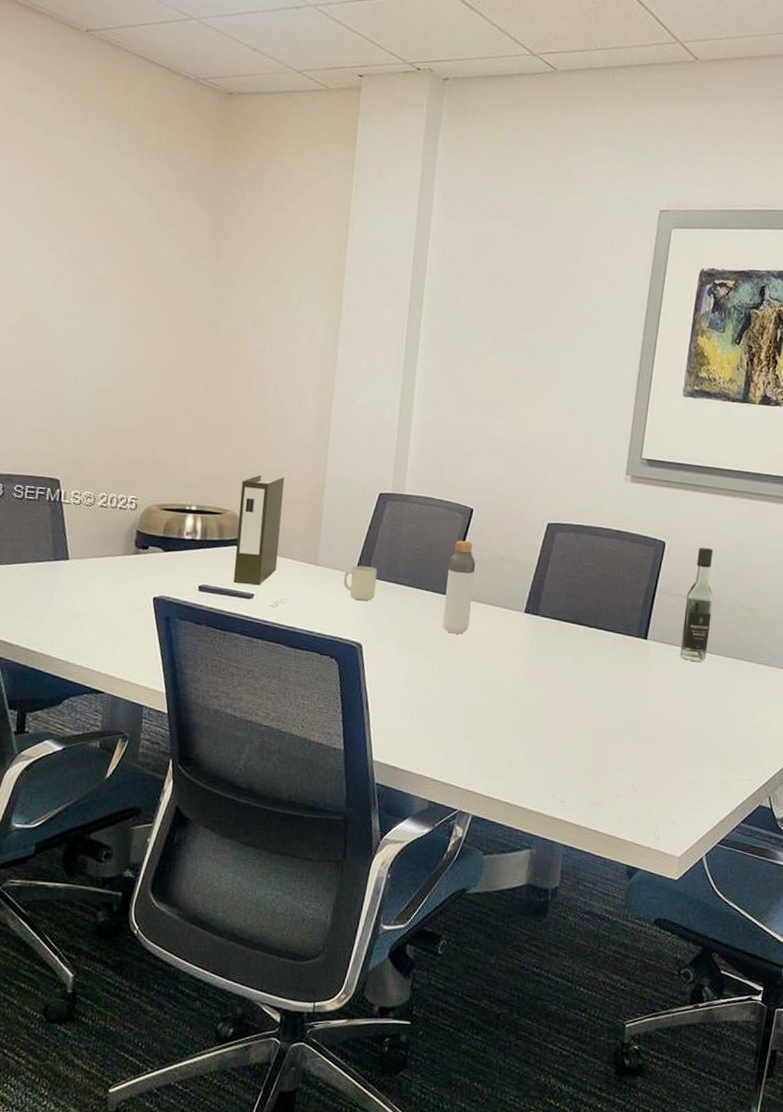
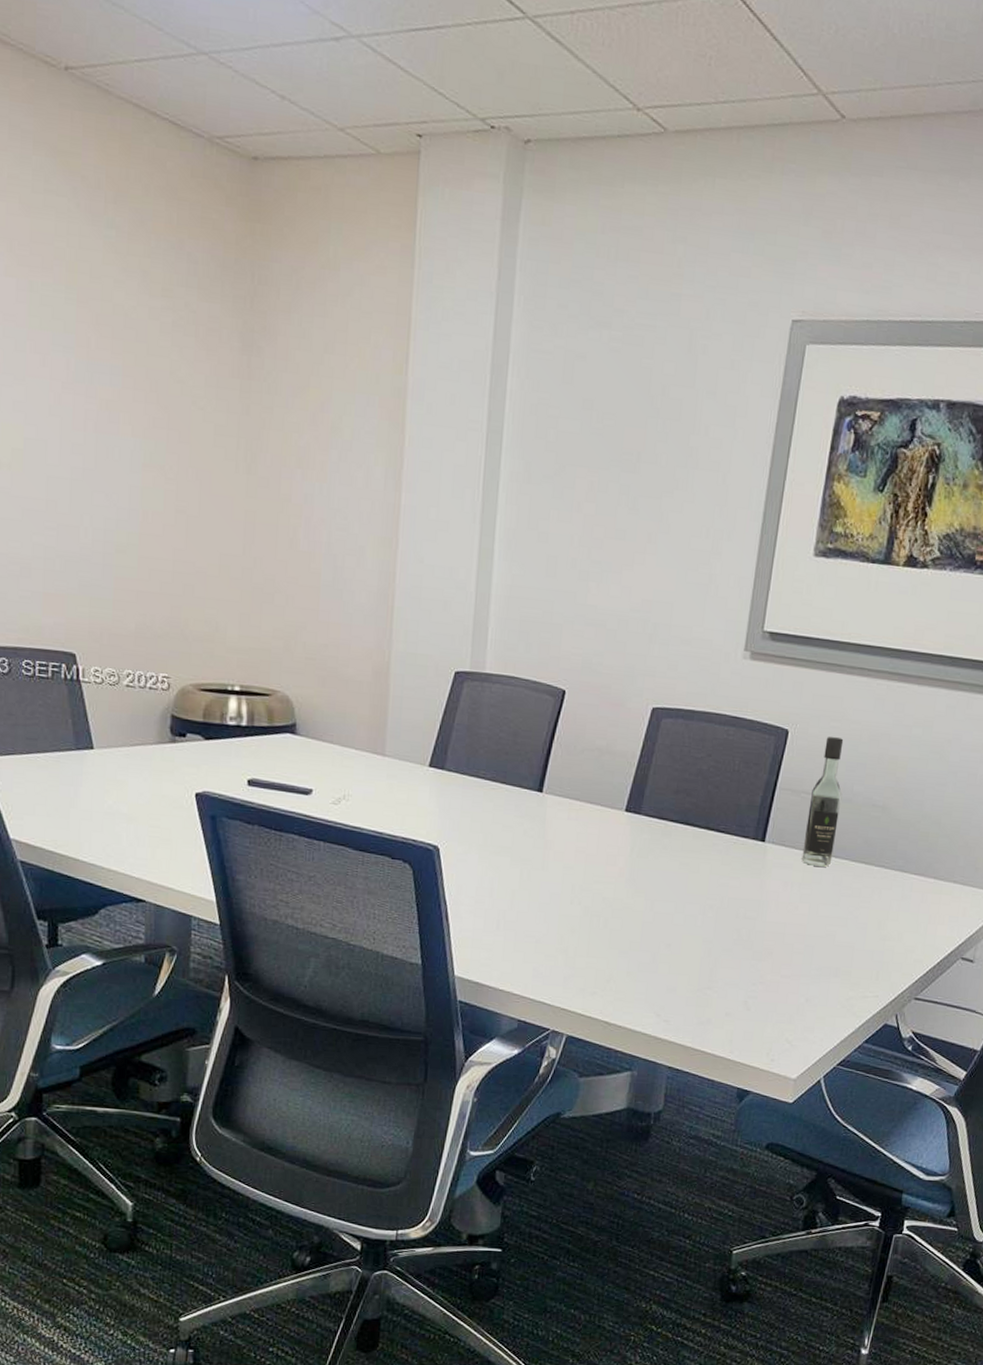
binder: present [233,475,285,586] -> none [288,649,343,780]
cup: present [343,565,377,601] -> none [415,756,455,798]
bottle: present [442,540,476,634] -> none [531,727,569,836]

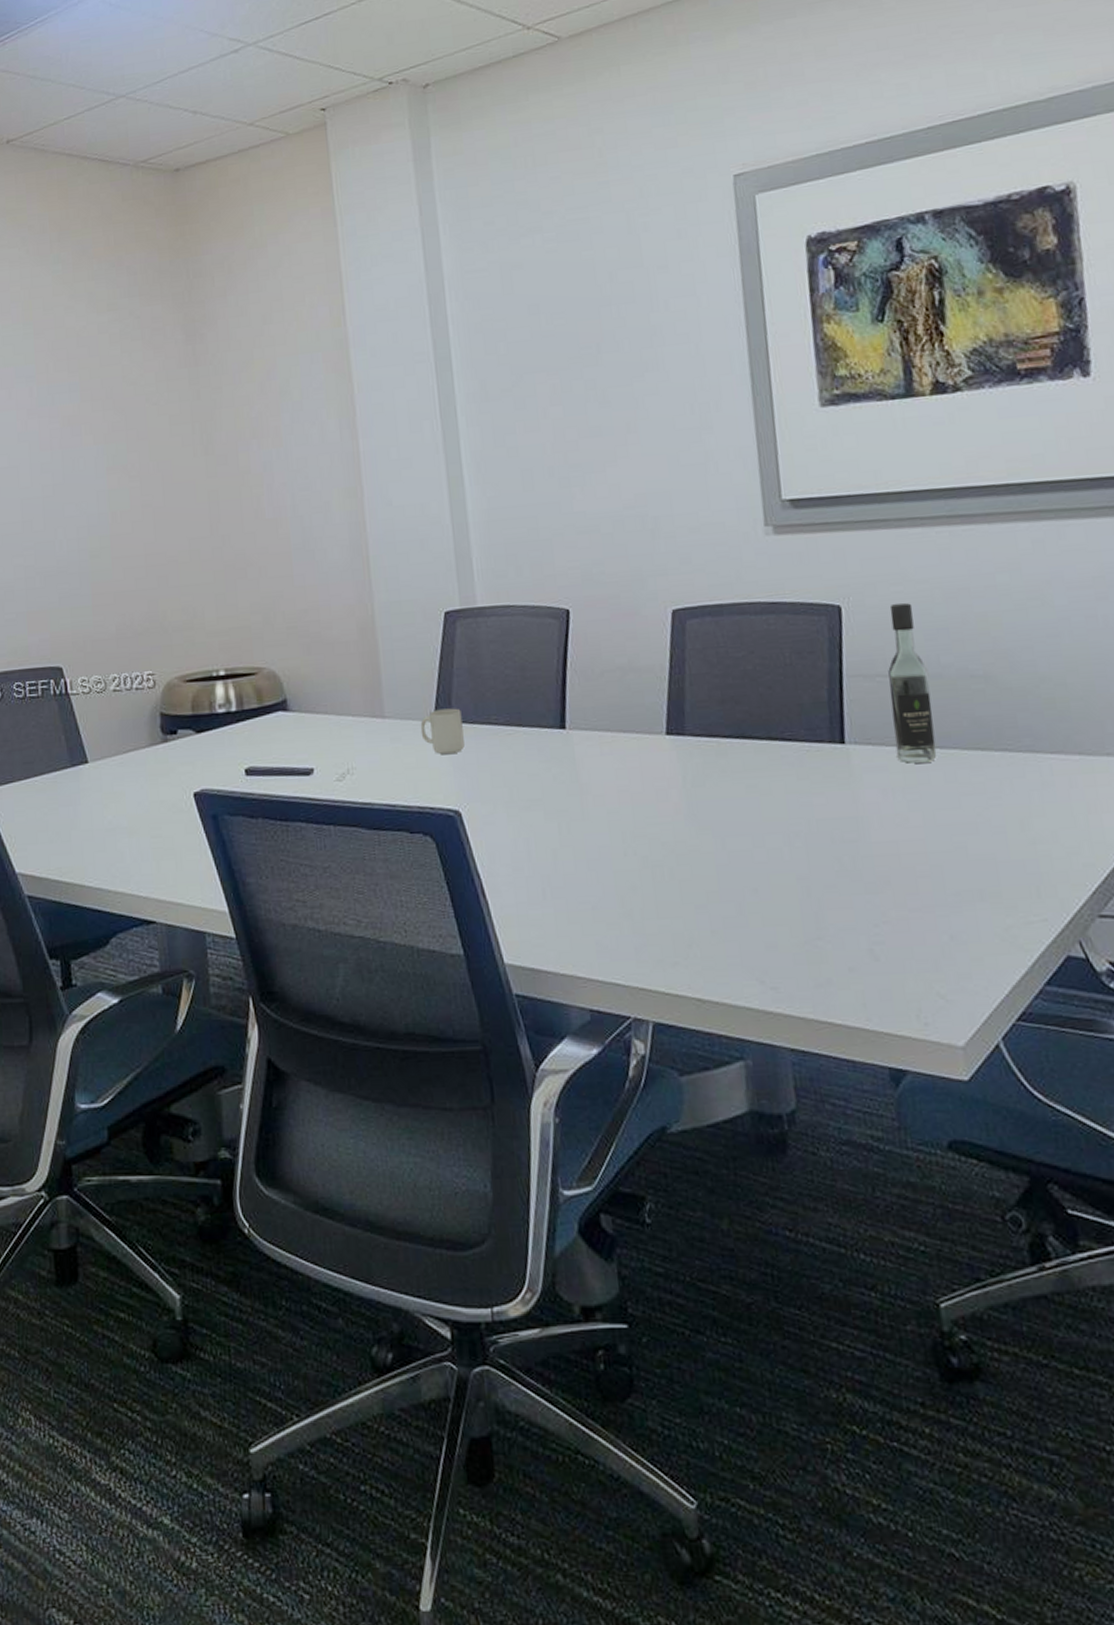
cup: none [415,756,455,798] -> present [420,708,465,755]

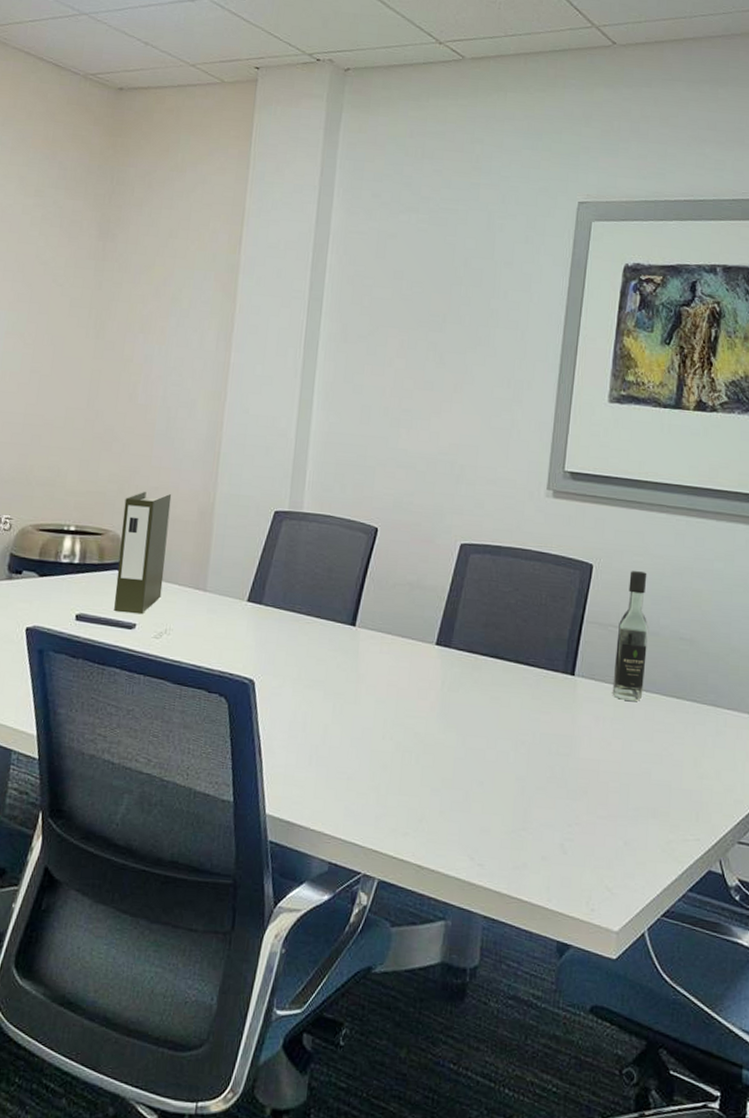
binder: none [273,615,336,759] -> present [114,492,172,615]
cup: present [420,708,465,755] -> none [234,592,272,632]

